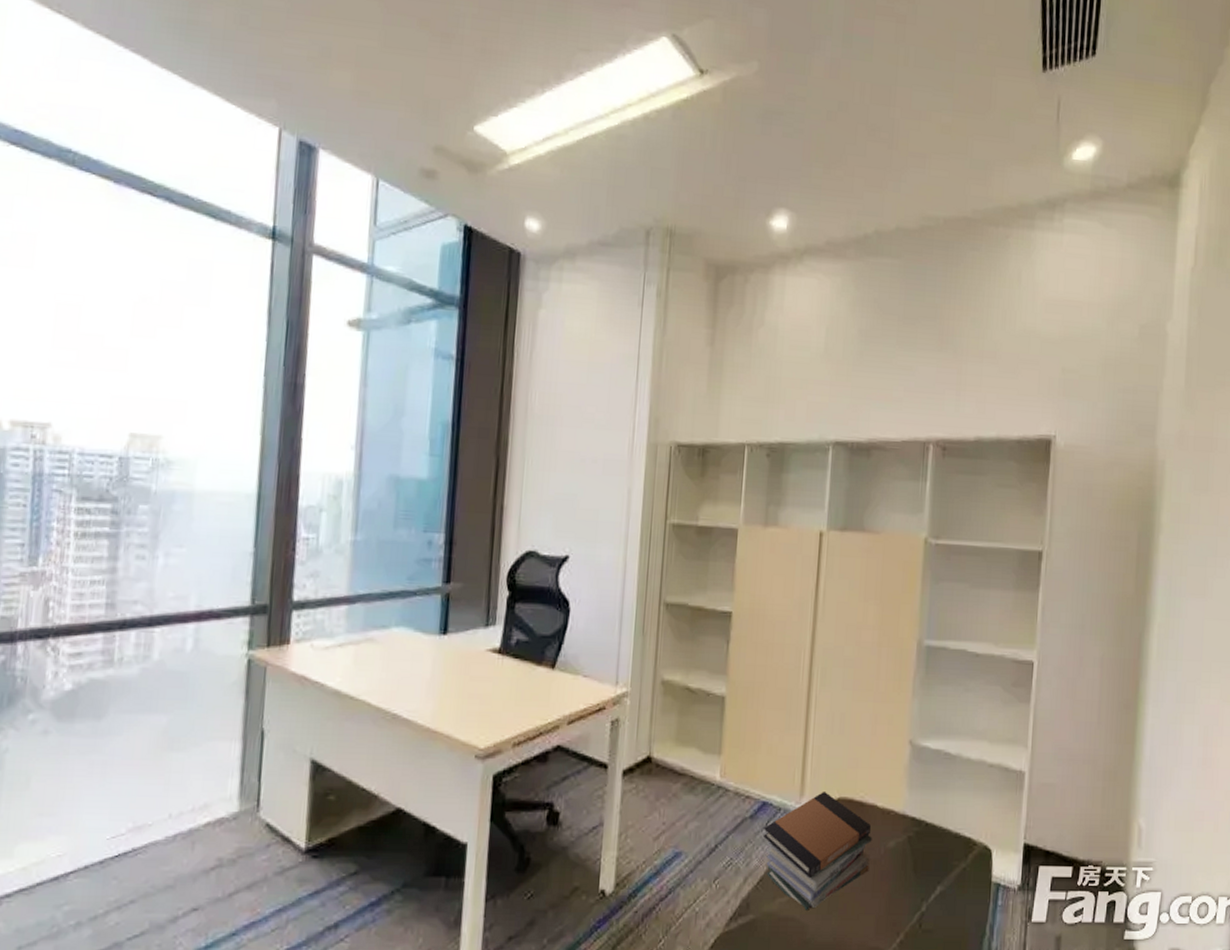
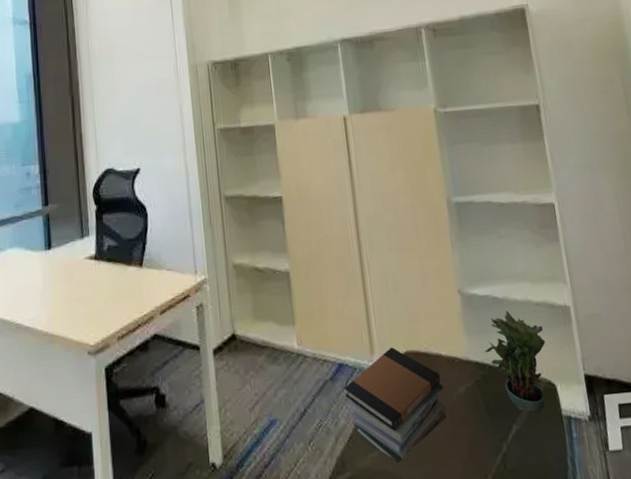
potted plant: none [924,768,992,876] -> present [484,310,545,413]

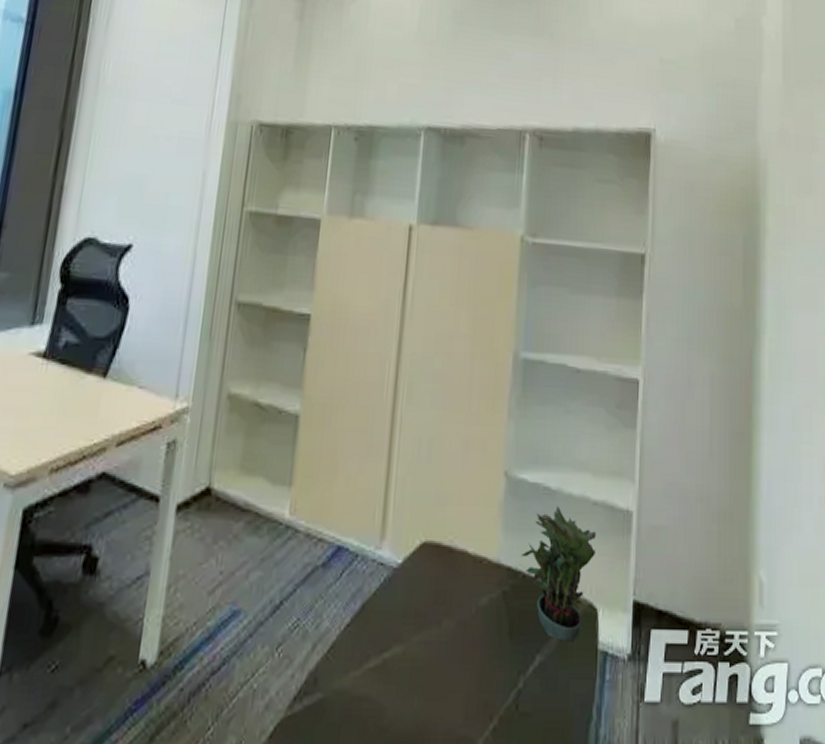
book stack: present [345,347,447,463] -> none [337,534,462,687]

